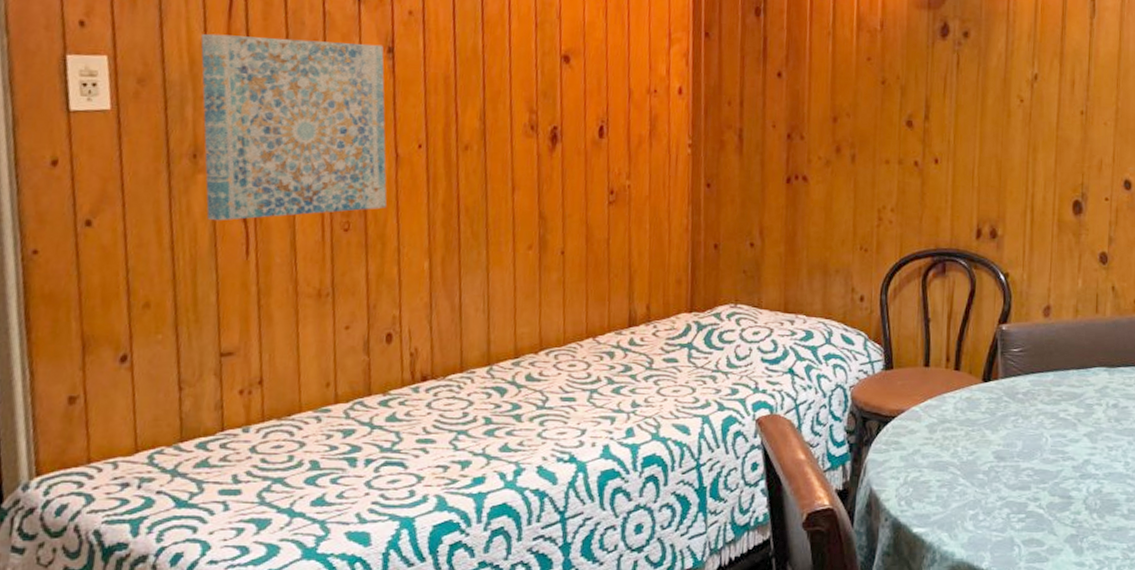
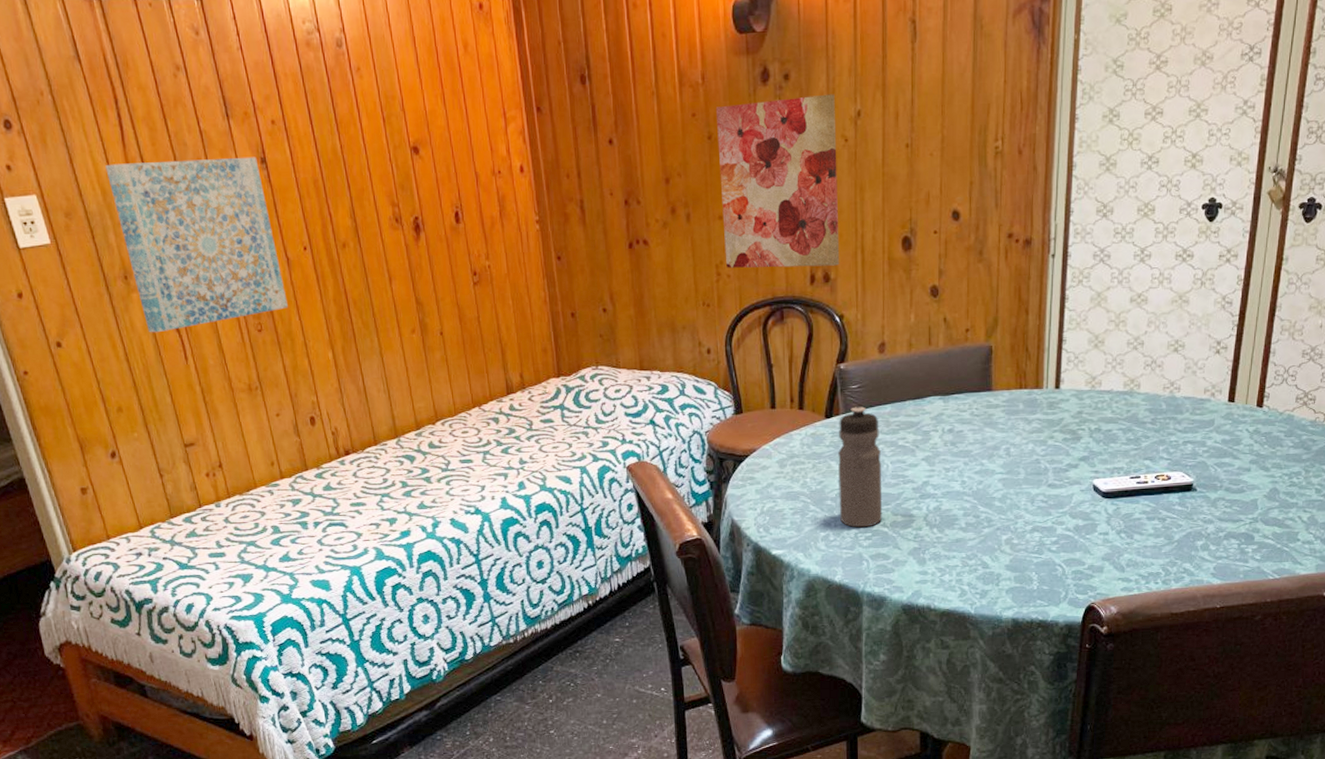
wall art: none [889,54,1013,223] -> present [715,94,840,268]
water bottle: none [991,372,1040,508] -> present [837,406,883,528]

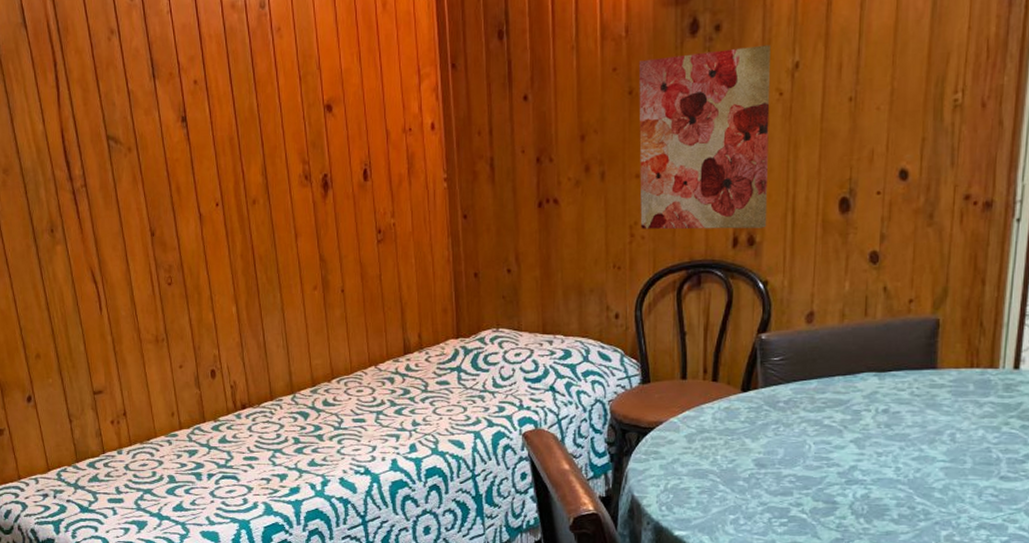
wall art: present [105,157,288,333] -> none [41,115,197,284]
water bottle: present [837,406,883,528] -> none [751,381,803,513]

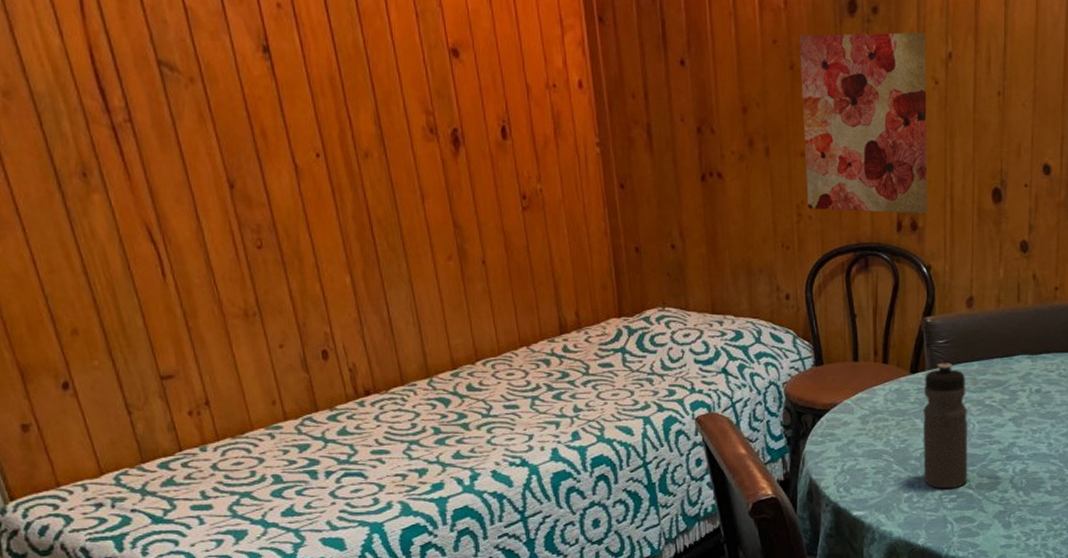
water bottle: none [751,381,803,513] -> present [922,363,968,489]

